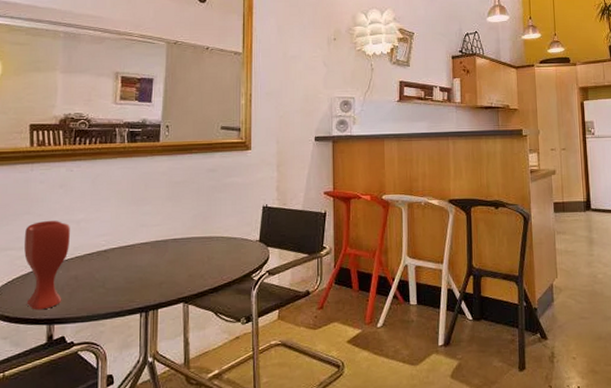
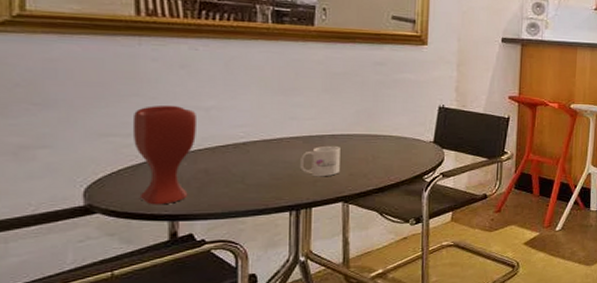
mug: none [149,249,181,280] -> present [300,145,340,177]

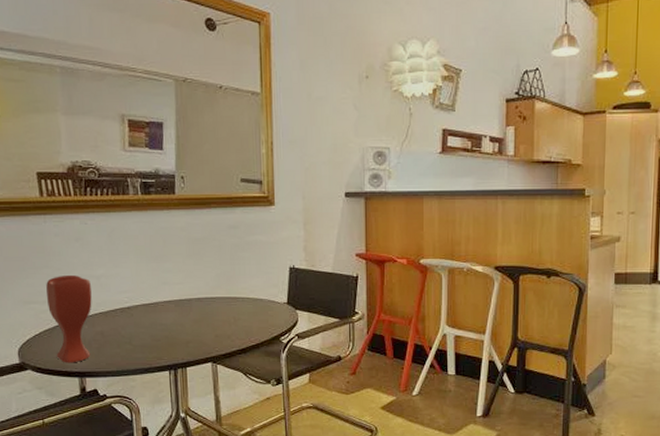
mug: present [300,145,340,177] -> none [174,308,207,339]

